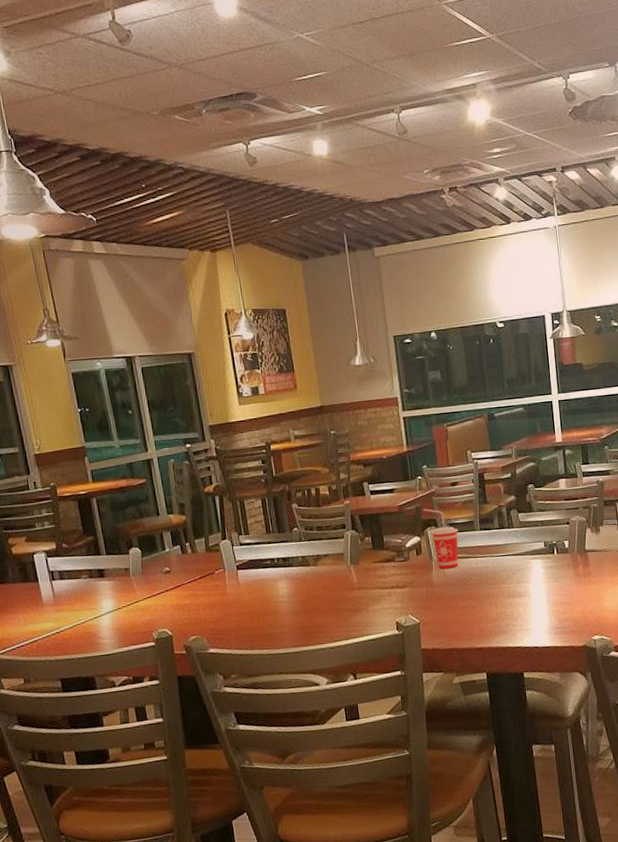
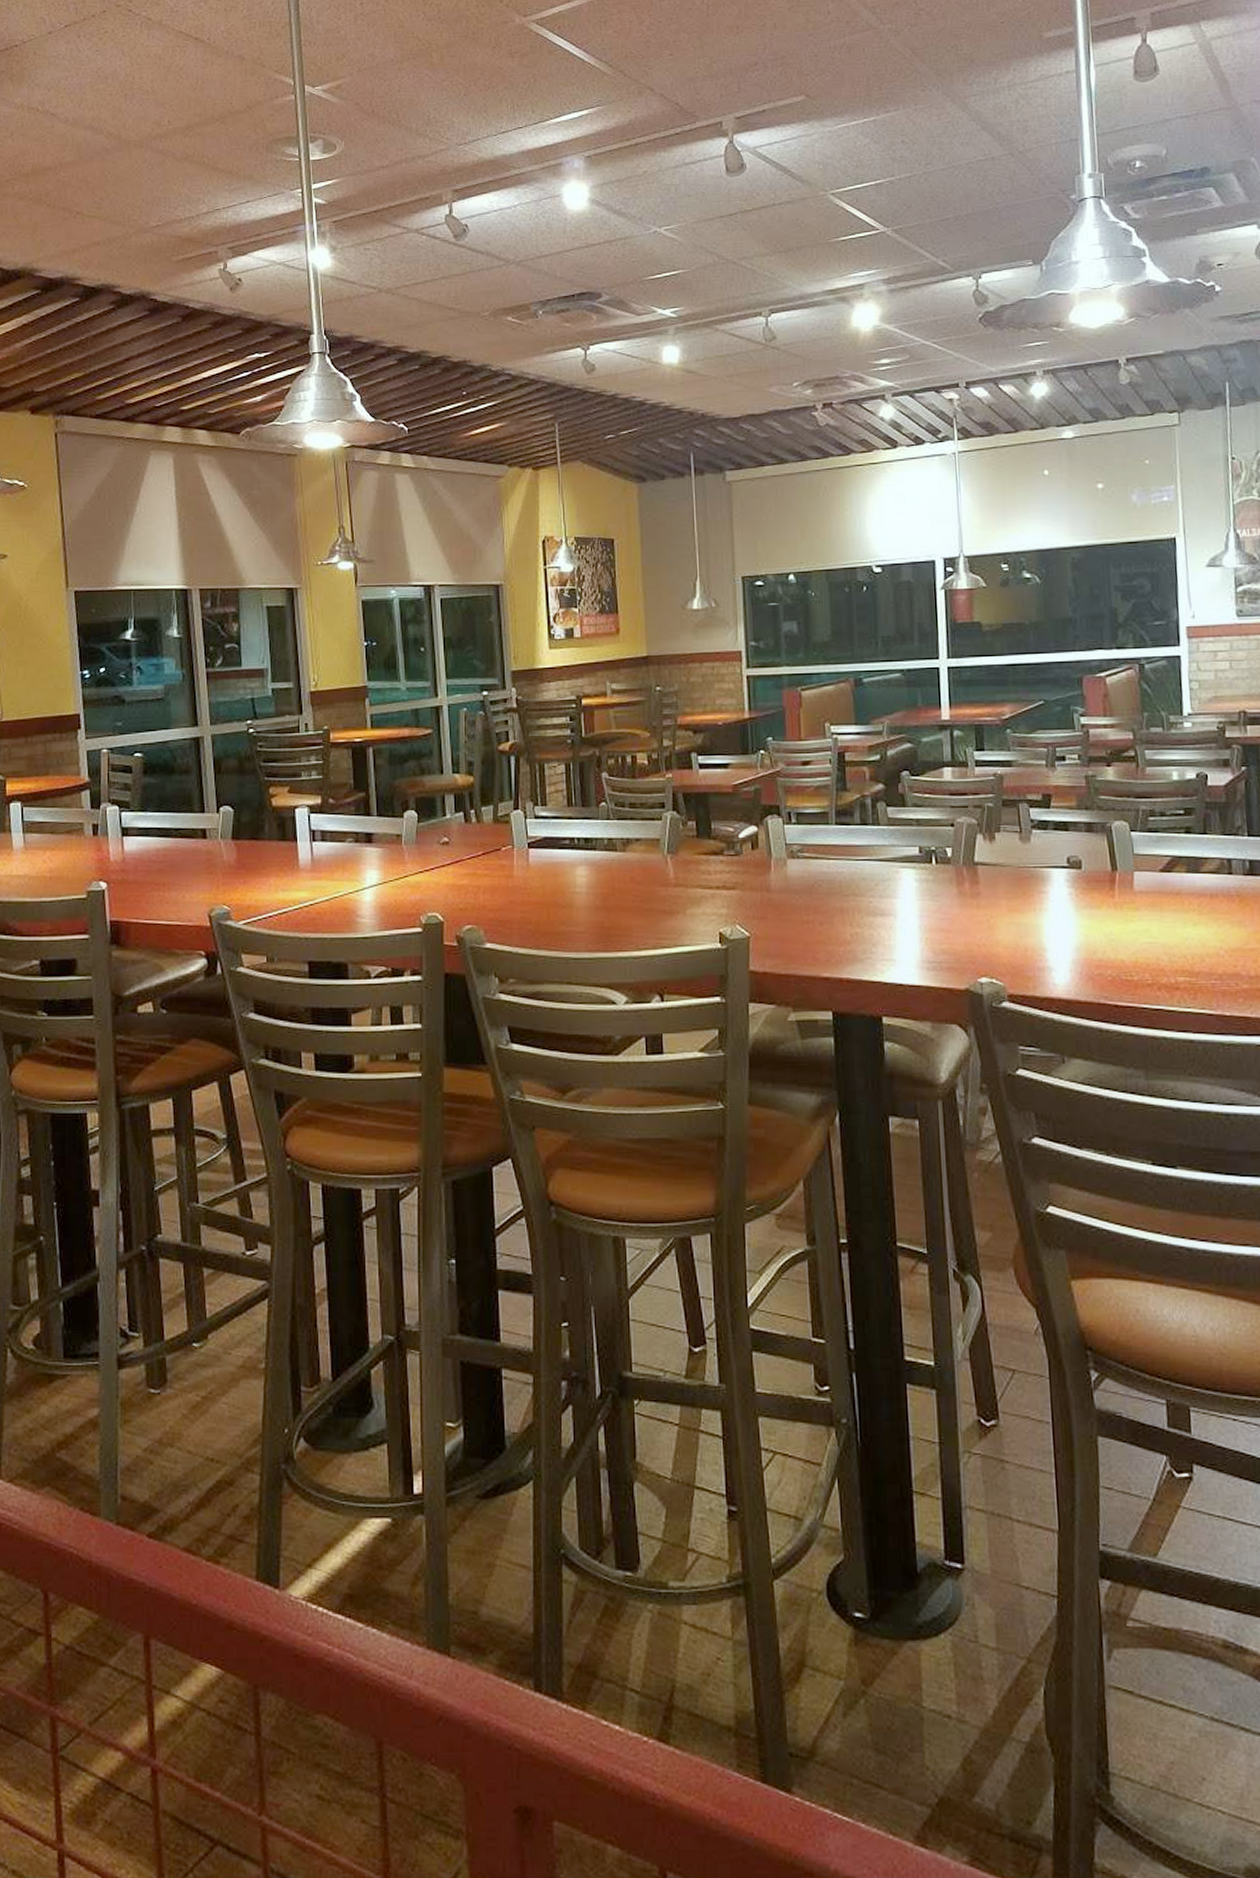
beverage cup: present [423,508,459,570] -> none [763,791,807,871]

